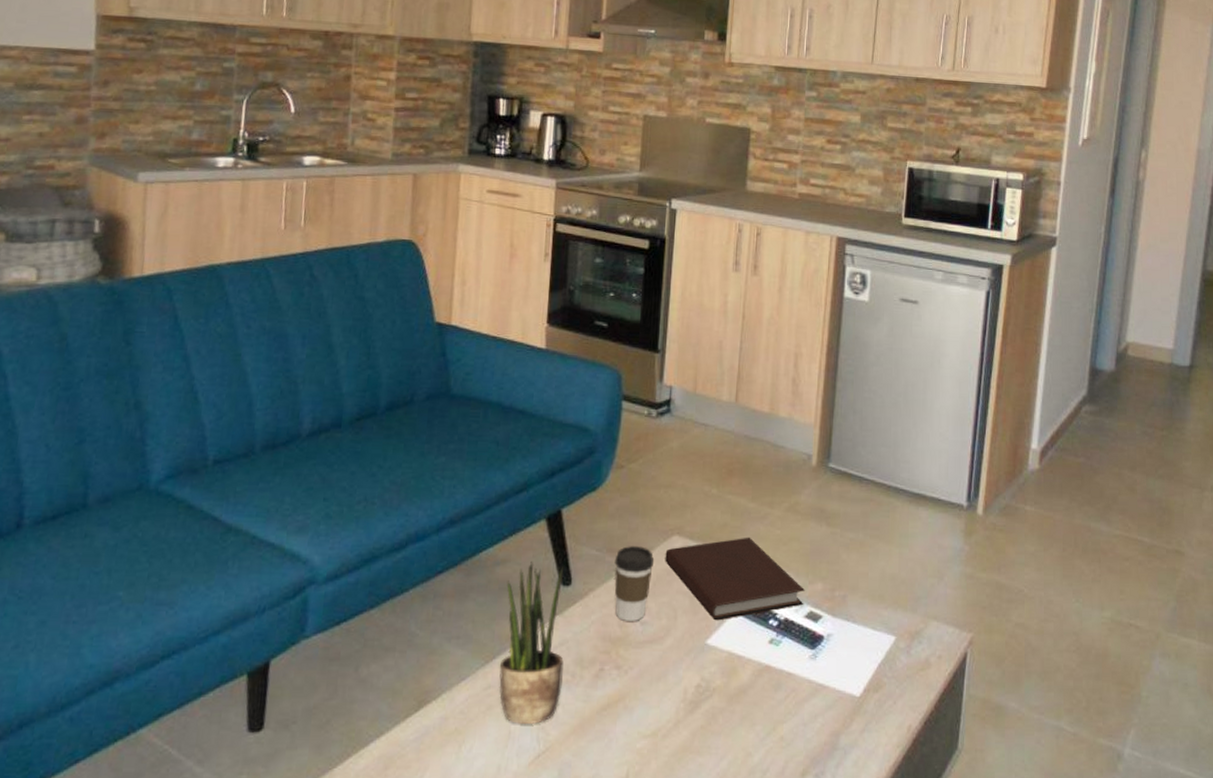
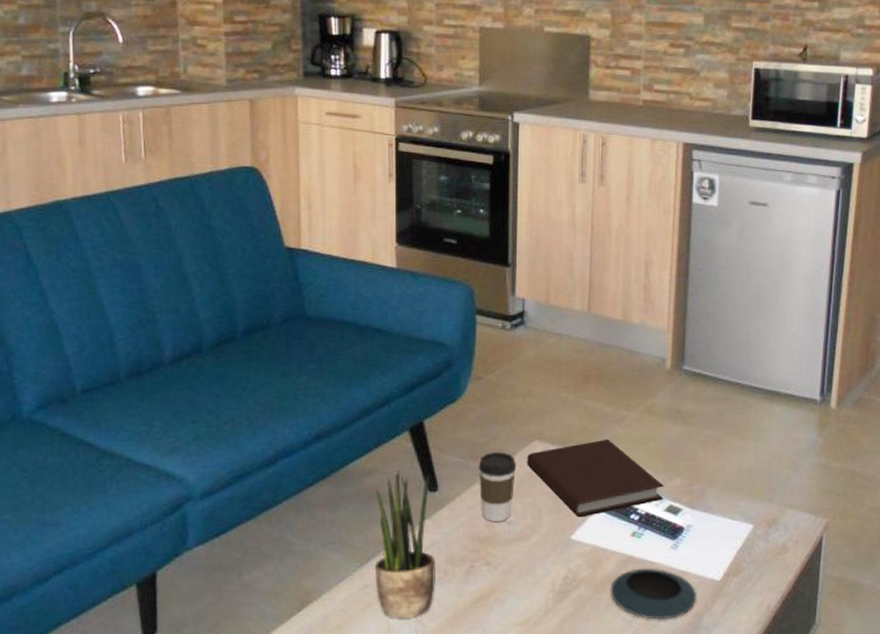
saucer: none [744,679,834,739] -> present [610,568,696,621]

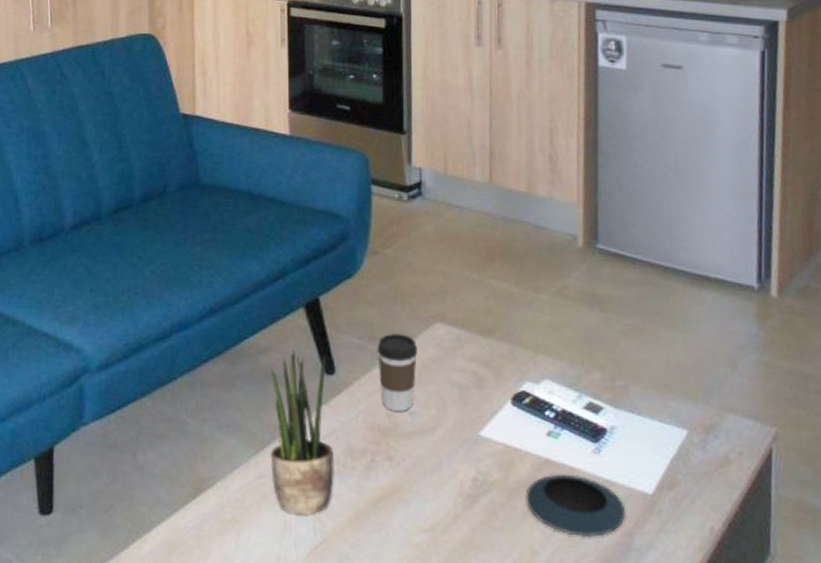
notebook: present [527,438,664,518] -> none [429,323,582,412]

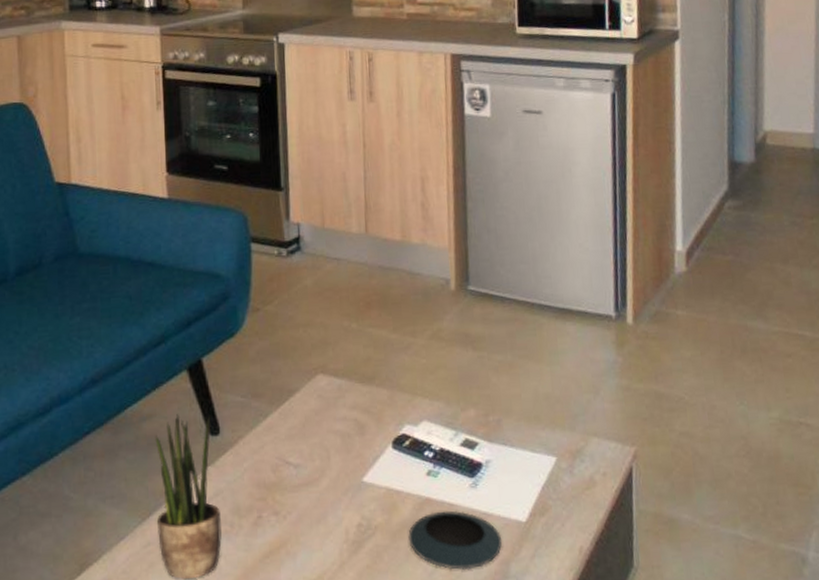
coffee cup: present [377,334,418,411] -> none [261,388,301,466]

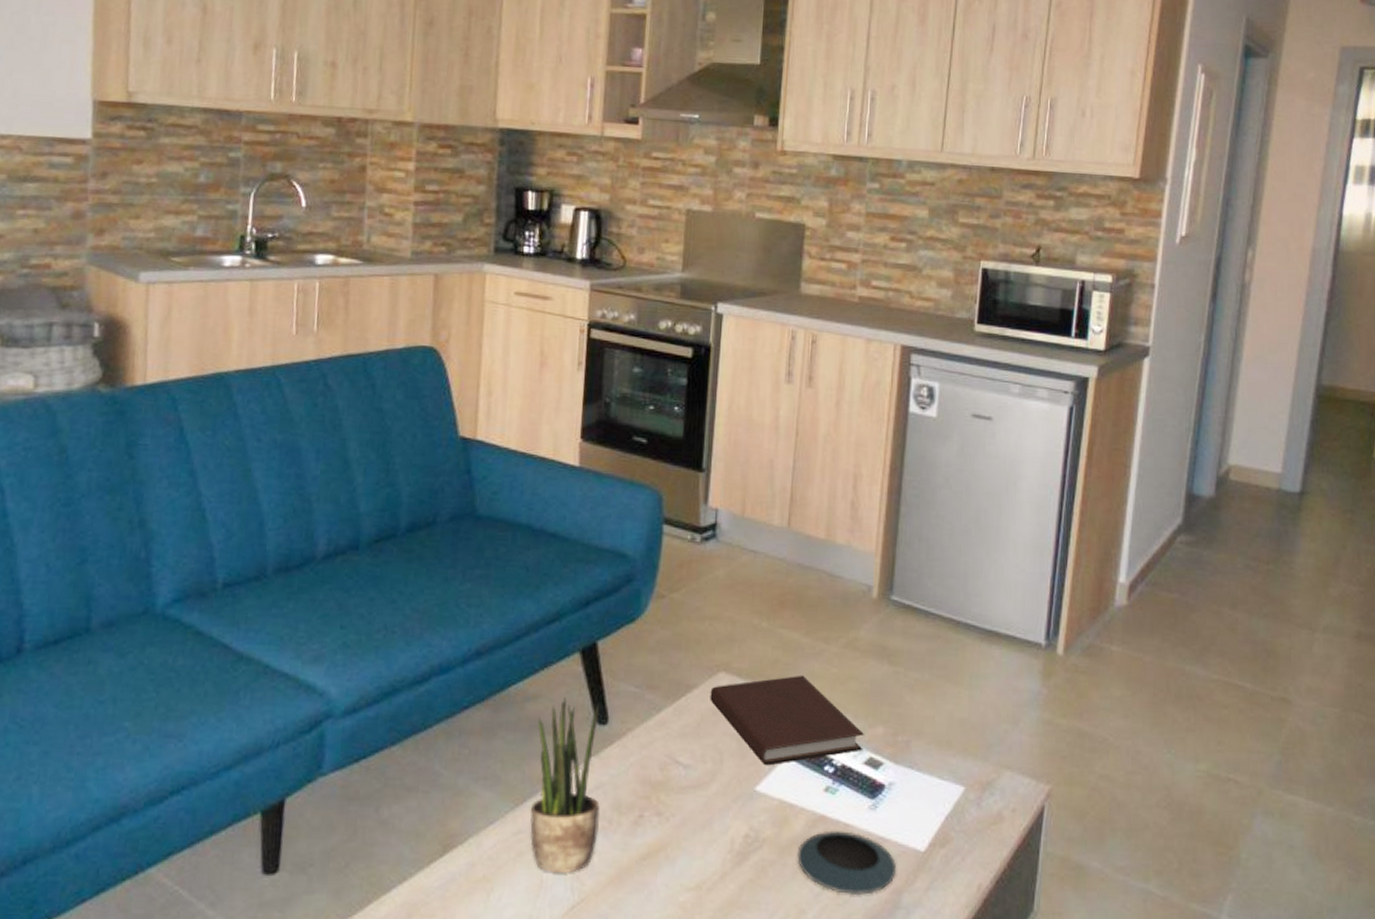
notebook: none [311,369,458,457] -> present [710,675,864,766]

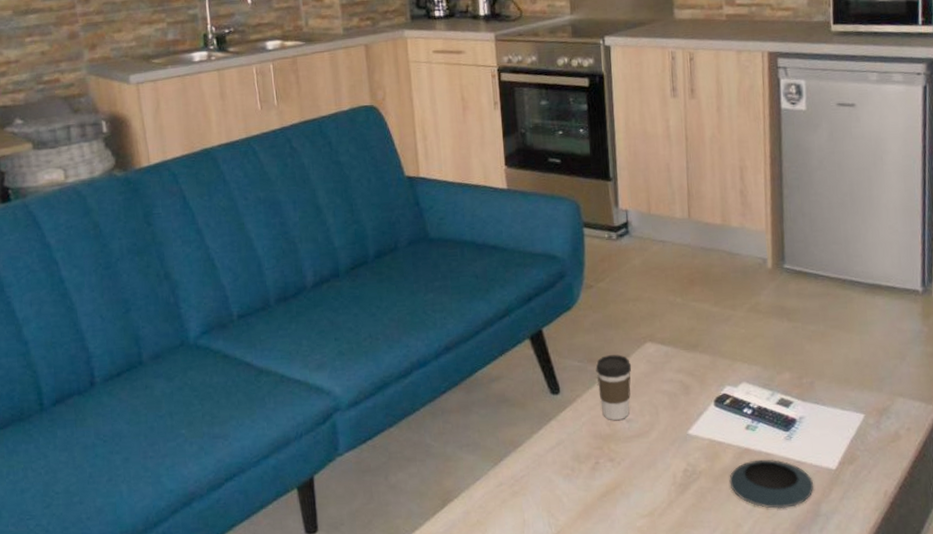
potted plant: present [530,696,600,873] -> none [503,375,564,513]
coffee cup: none [655,683,699,764] -> present [596,354,632,420]
notebook: present [710,675,864,766] -> none [640,337,775,414]

